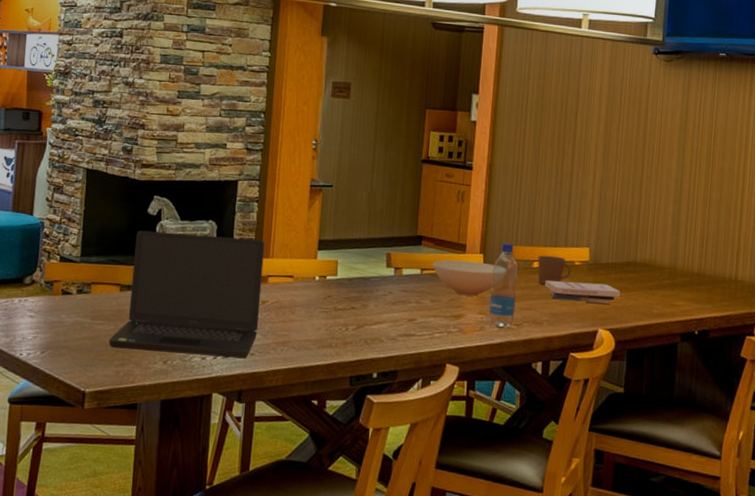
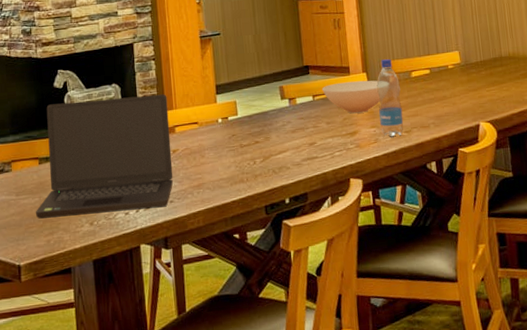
cup: present [537,255,571,285] -> none [414,63,446,92]
books: present [544,280,621,304] -> none [424,81,494,103]

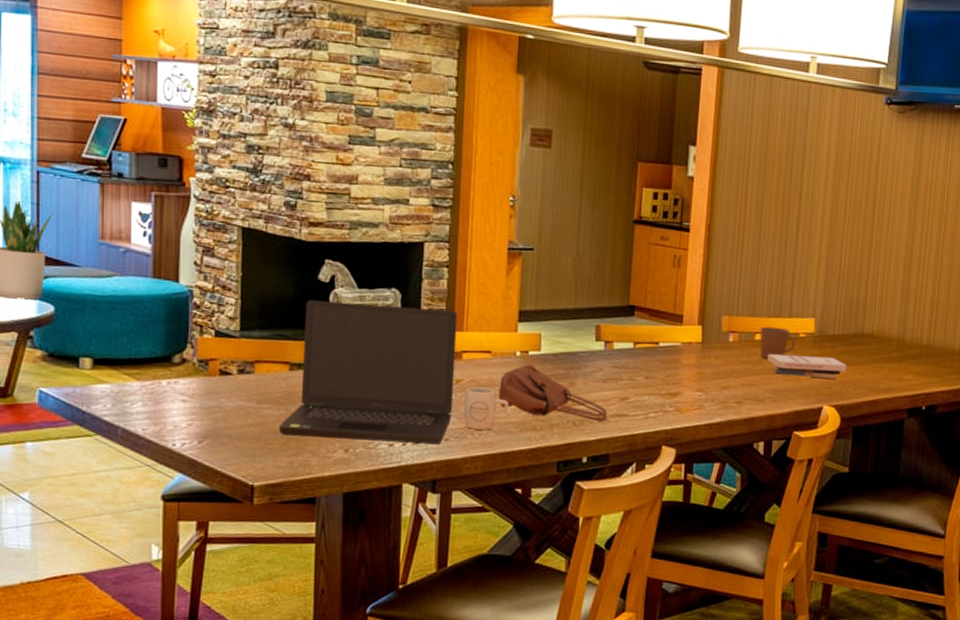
mug: none [181,152,219,190] -> present [463,386,509,430]
handbag: none [208,127,301,170] -> present [498,364,608,422]
bowl: present [322,80,380,114] -> none [646,332,714,373]
bottle: present [376,59,404,137] -> none [707,313,740,406]
cup: none [414,63,446,92] -> present [759,326,795,359]
books: none [424,81,494,103] -> present [767,354,847,379]

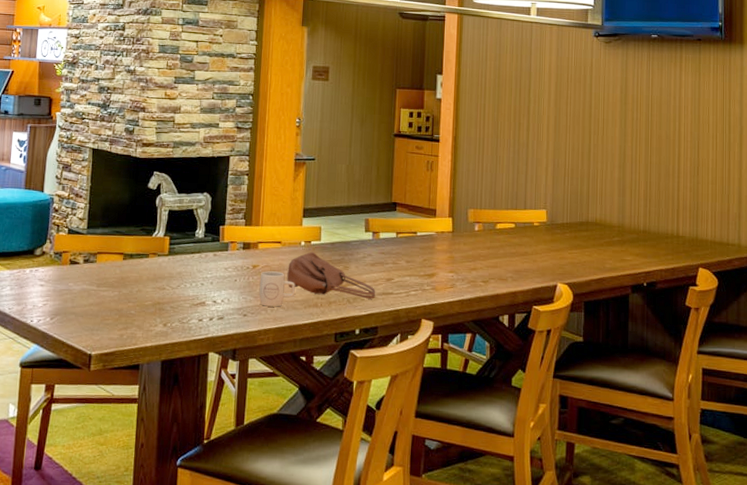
laptop: present [278,300,458,443] -> none [112,203,255,318]
cup: present [759,326,795,359] -> none [500,217,531,245]
books: present [767,354,847,379] -> none [507,240,576,260]

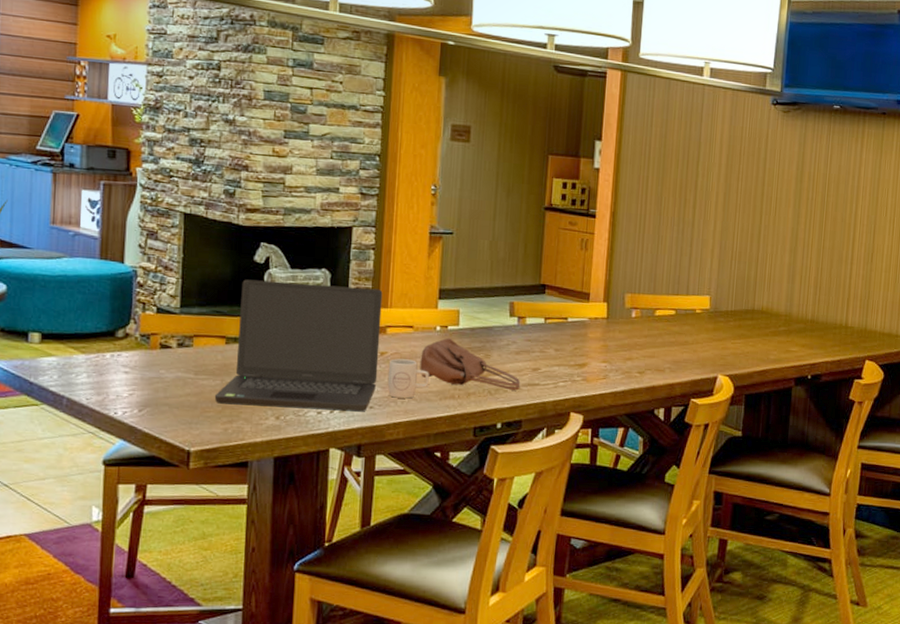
laptop: none [112,203,255,318] -> present [214,279,383,411]

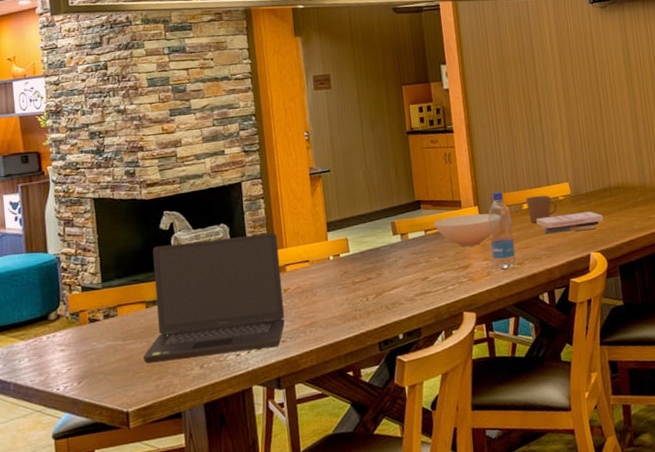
mug: present [387,358,430,399] -> none [292,290,332,329]
handbag: present [420,337,521,391] -> none [320,264,414,307]
bowl: none [556,308,618,345] -> present [434,213,492,248]
bottle: none [611,292,641,376] -> present [488,192,516,270]
cup: none [659,303,692,333] -> present [525,195,557,223]
books: none [666,328,740,351] -> present [536,211,604,234]

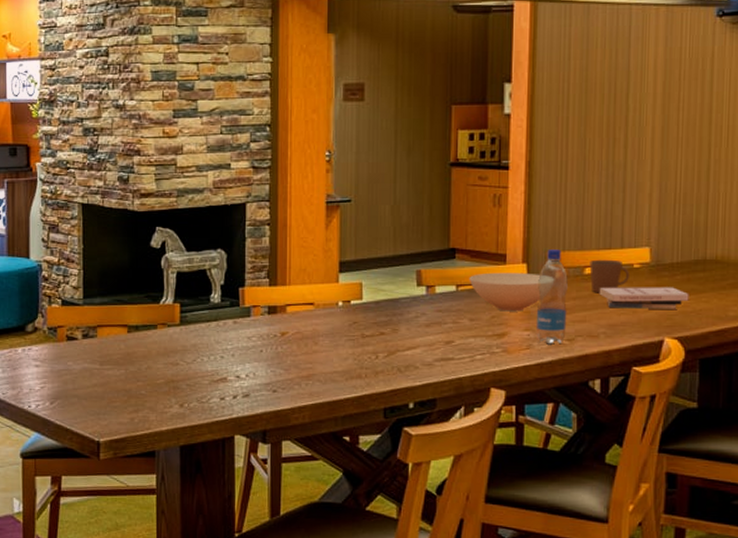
laptop: present [143,233,285,363] -> none [119,266,280,395]

